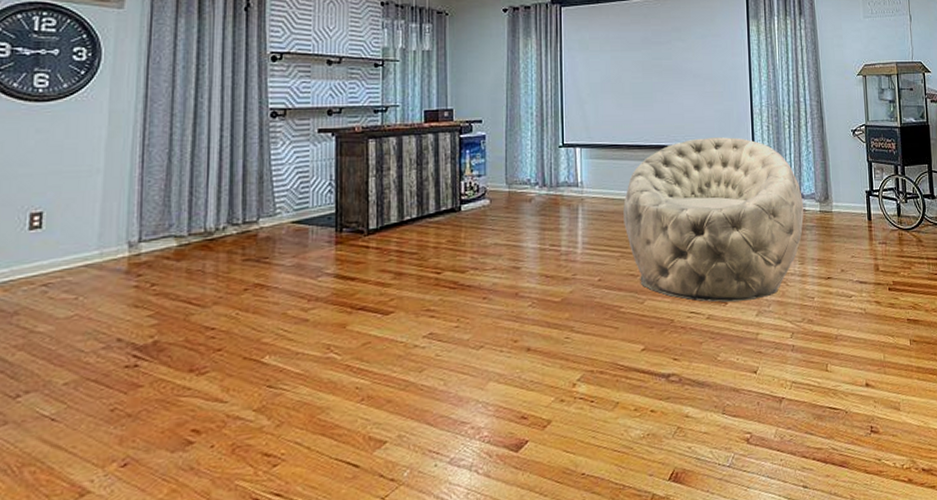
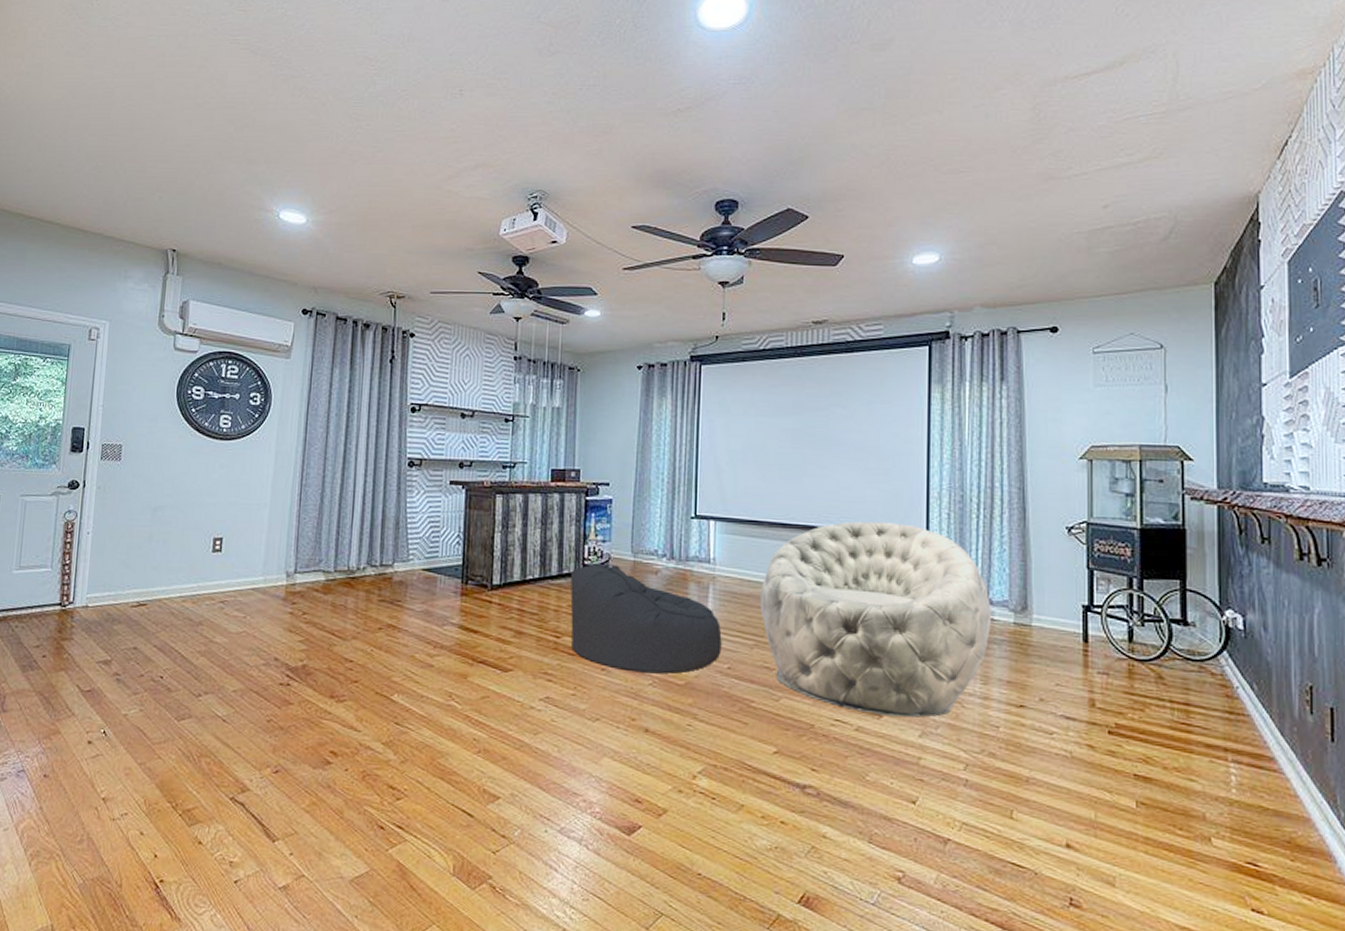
bean bag chair: none [448,197,592,296] -> present [570,564,722,674]

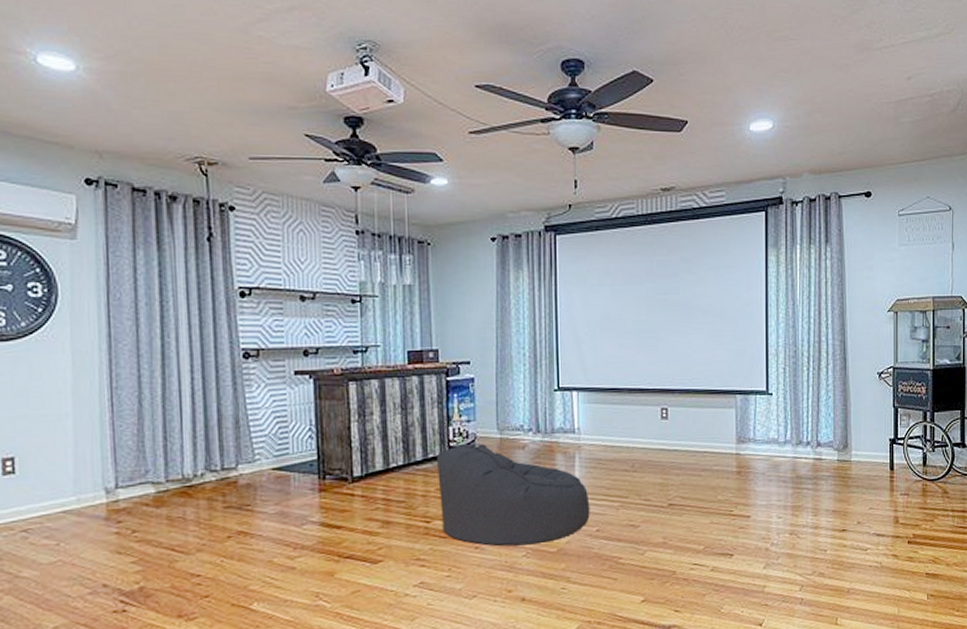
bean bag chair: present [760,521,992,717] -> none [623,380,820,555]

